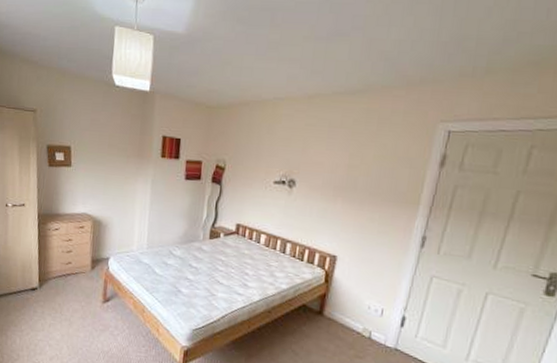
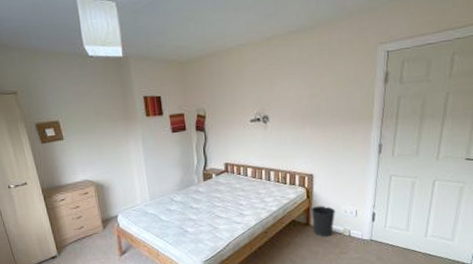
wastebasket: none [325,293,358,334] -> present [311,205,336,237]

